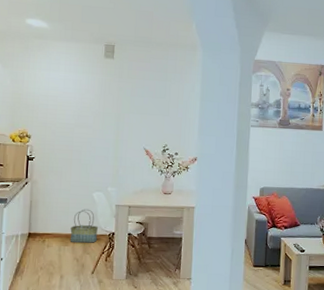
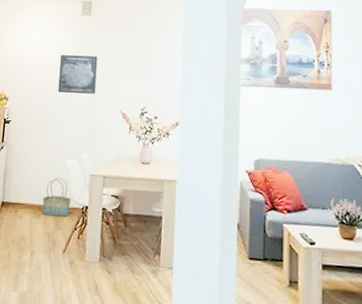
wall art: none [82,95,121,133] -> present [58,55,98,94]

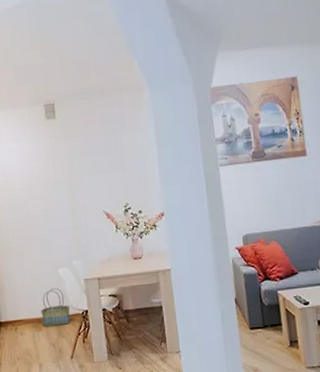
wall art: present [58,55,98,94] -> none [32,160,75,204]

